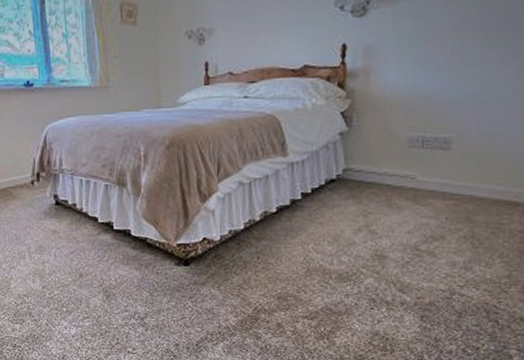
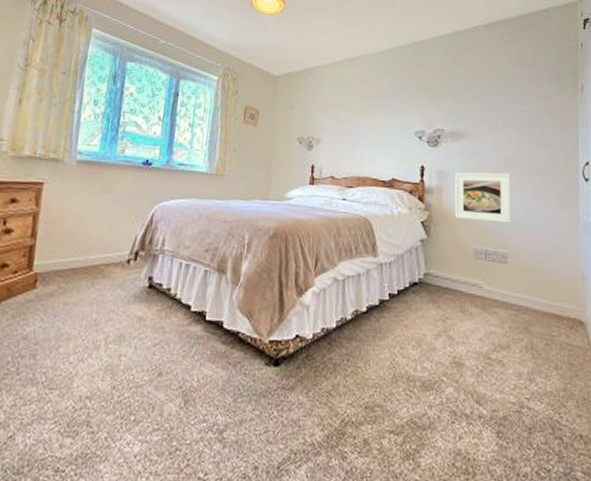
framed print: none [384,37,468,104] -> present [454,172,512,223]

